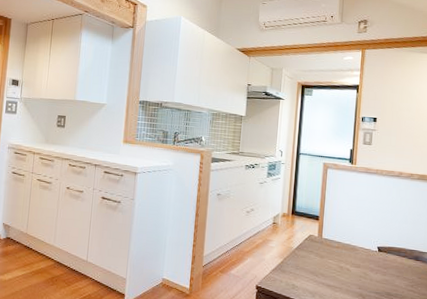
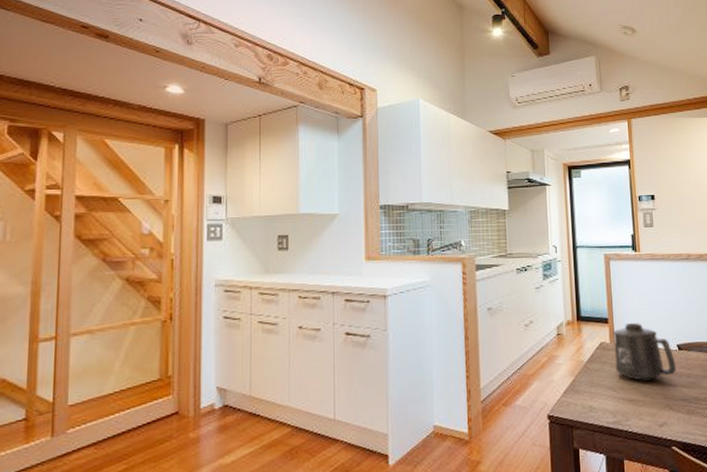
mug: none [319,223,374,272] -> present [613,323,676,381]

